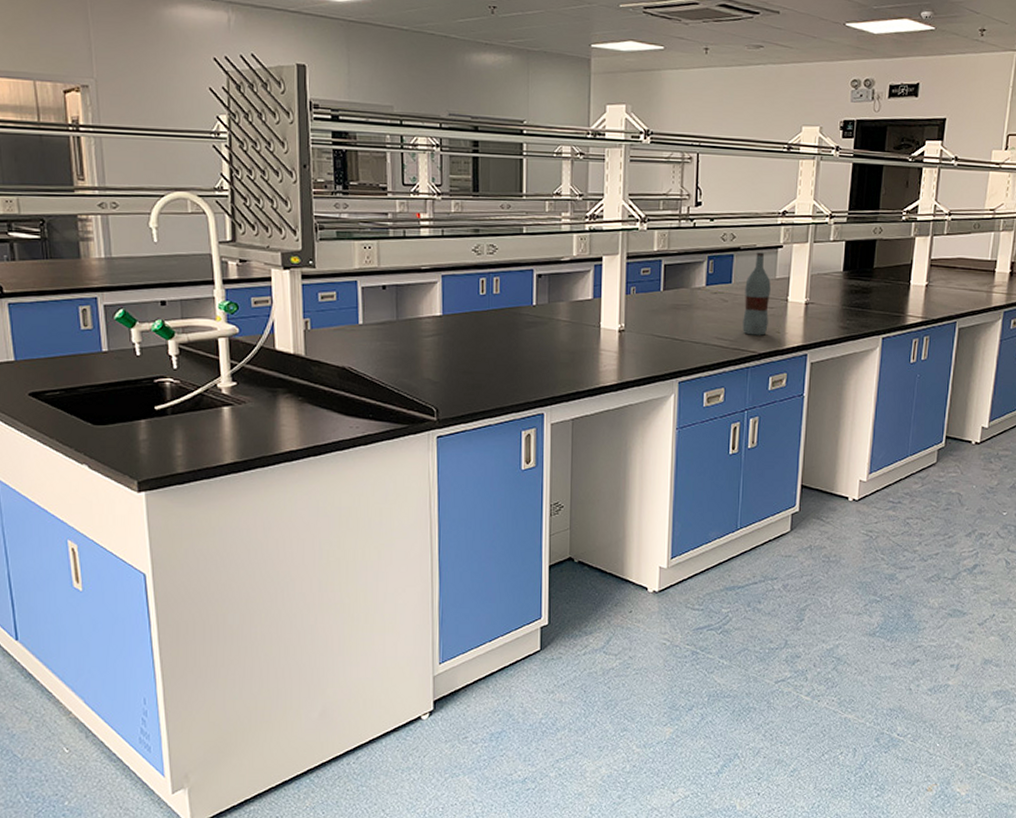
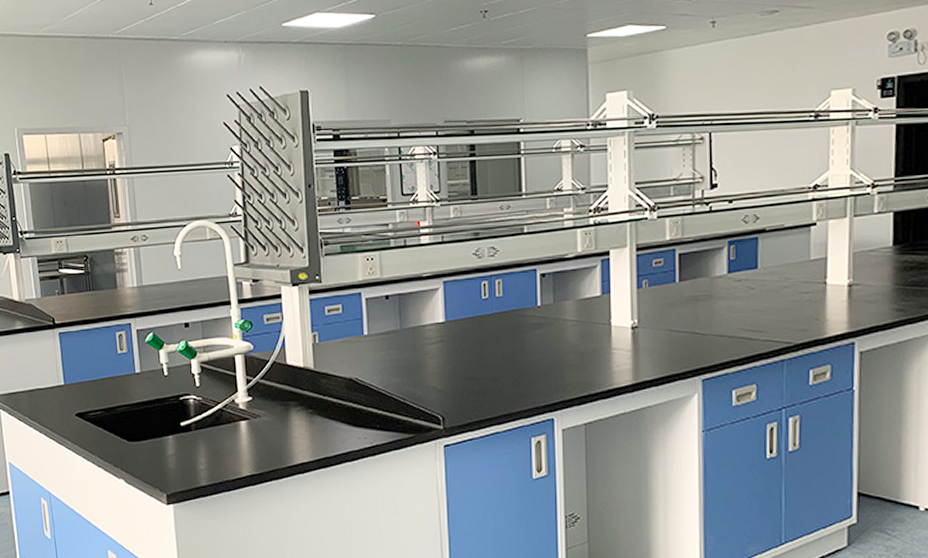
bottle: present [743,252,771,336] -> none [773,232,805,324]

